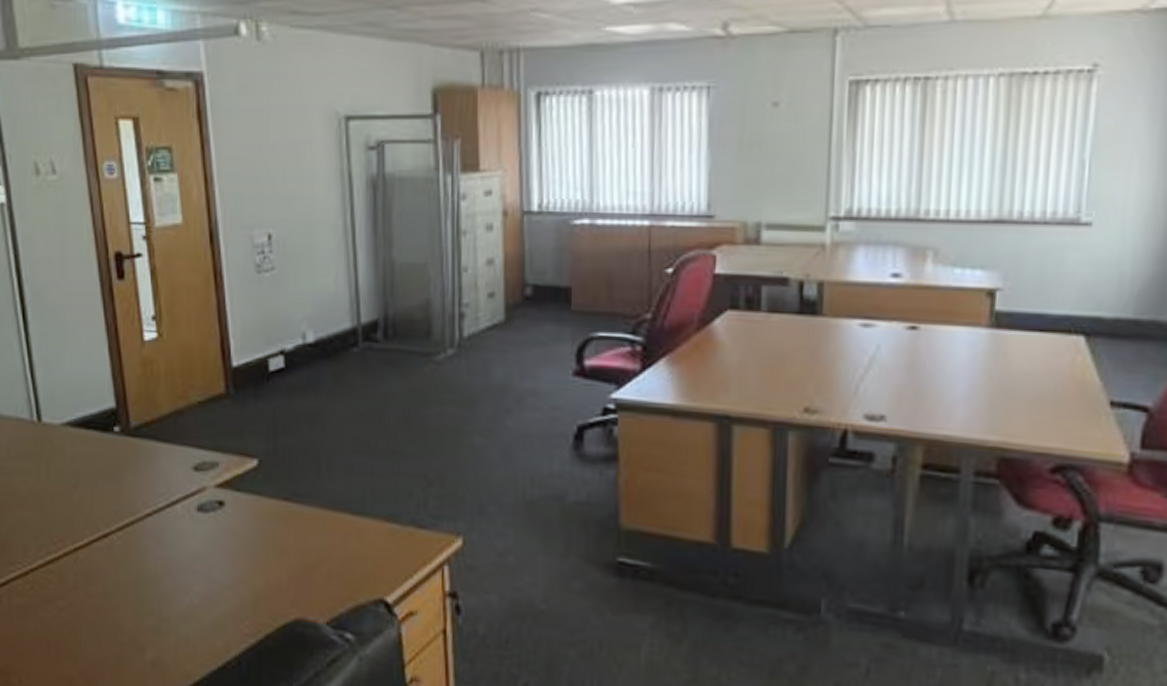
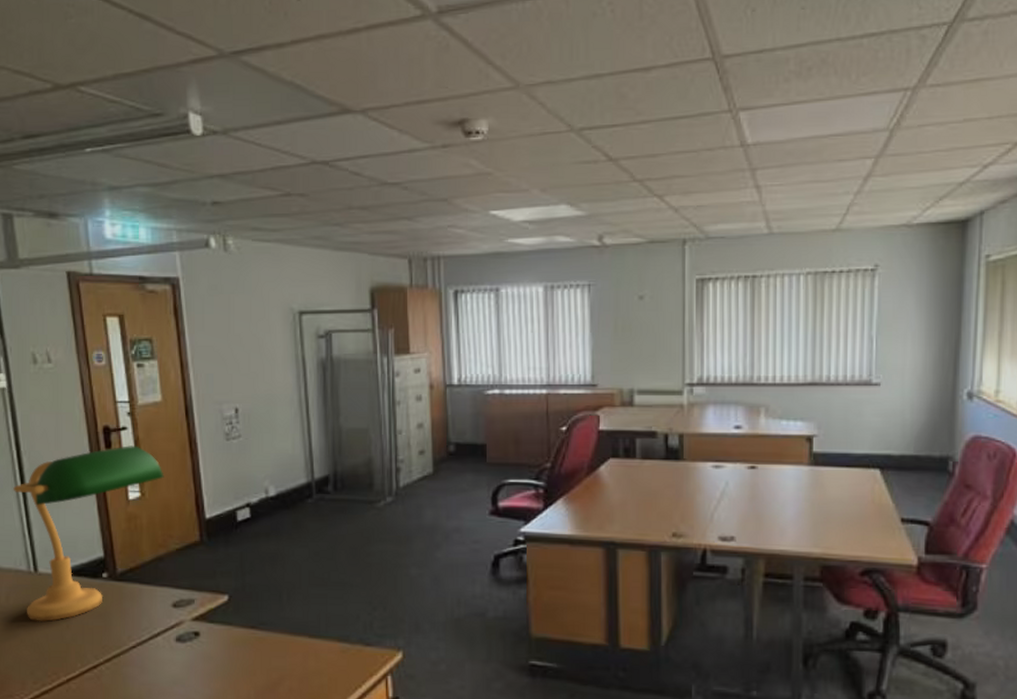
desk lamp: none [14,276,185,481] -> present [13,446,164,622]

